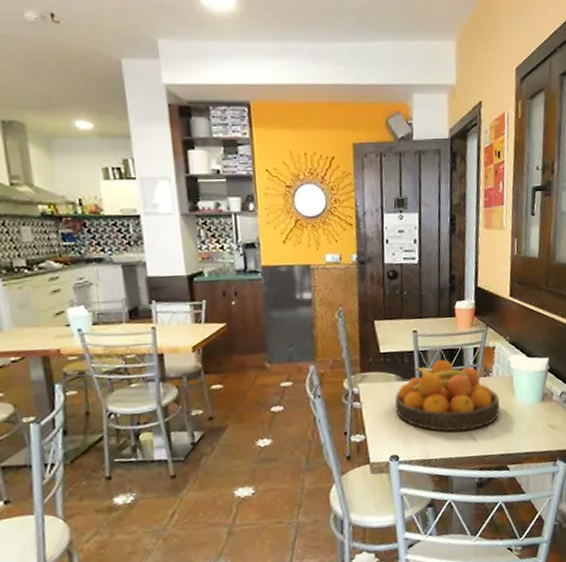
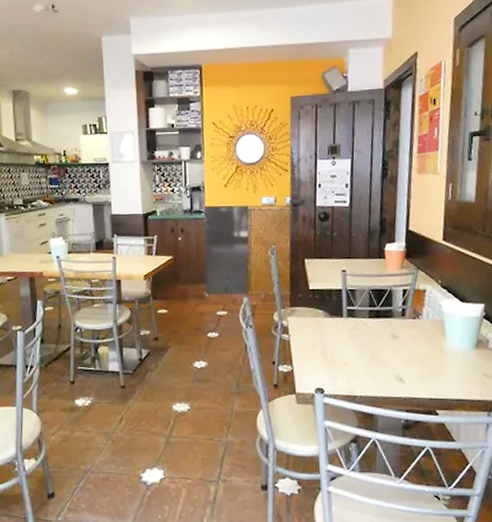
fruit bowl: present [394,359,500,431] -> none [322,299,429,370]

